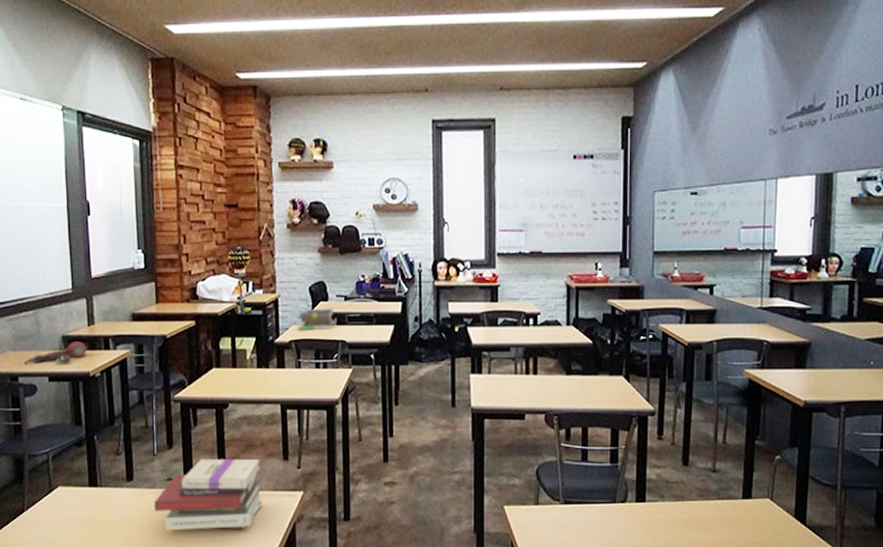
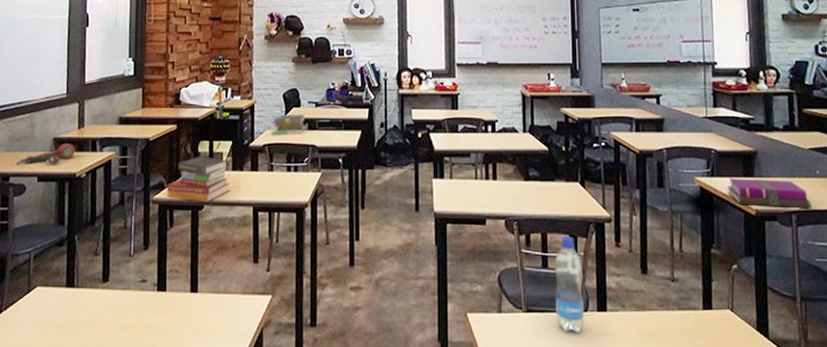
books: present [154,458,262,531] -> none [127,260,231,335]
books: none [188,353,257,401] -> present [166,156,231,203]
bottle: none [594,429,623,523] -> present [554,236,585,334]
notebook: none [777,370,863,400] -> present [727,178,813,209]

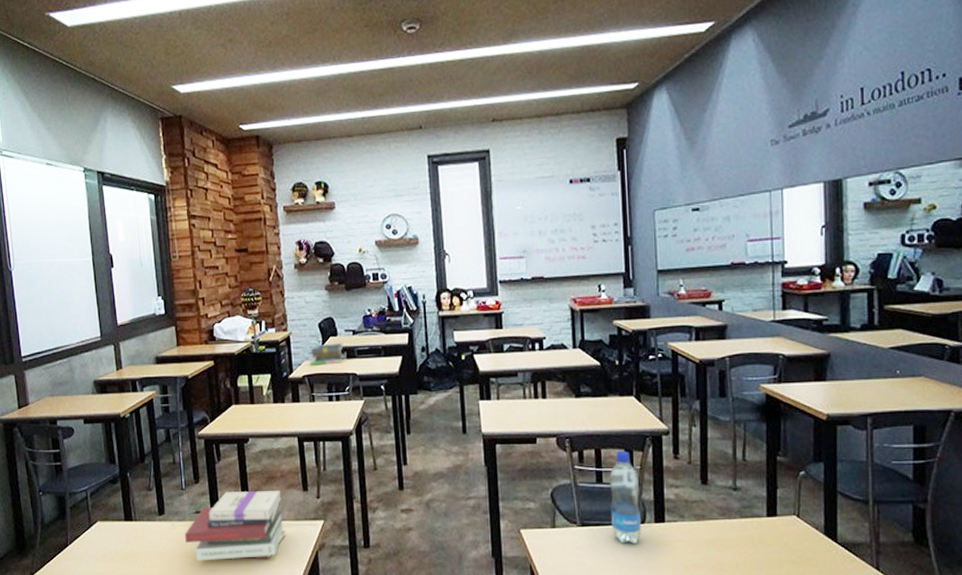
hair dryer: present [17,143,76,164] -> none [62,385,117,408]
books: none [127,260,231,335] -> present [185,490,285,561]
books: present [166,156,231,203] -> none [210,390,274,436]
notebook: present [727,178,813,209] -> none [796,382,890,411]

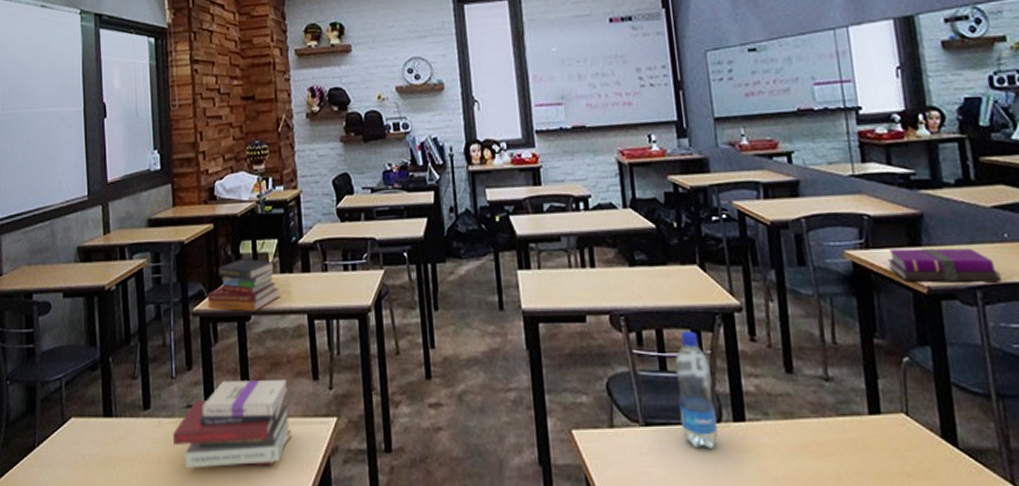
books: none [210,390,274,436] -> present [207,258,281,312]
books: present [310,342,344,367] -> none [322,202,362,230]
notebook: none [796,382,890,411] -> present [888,248,1003,283]

